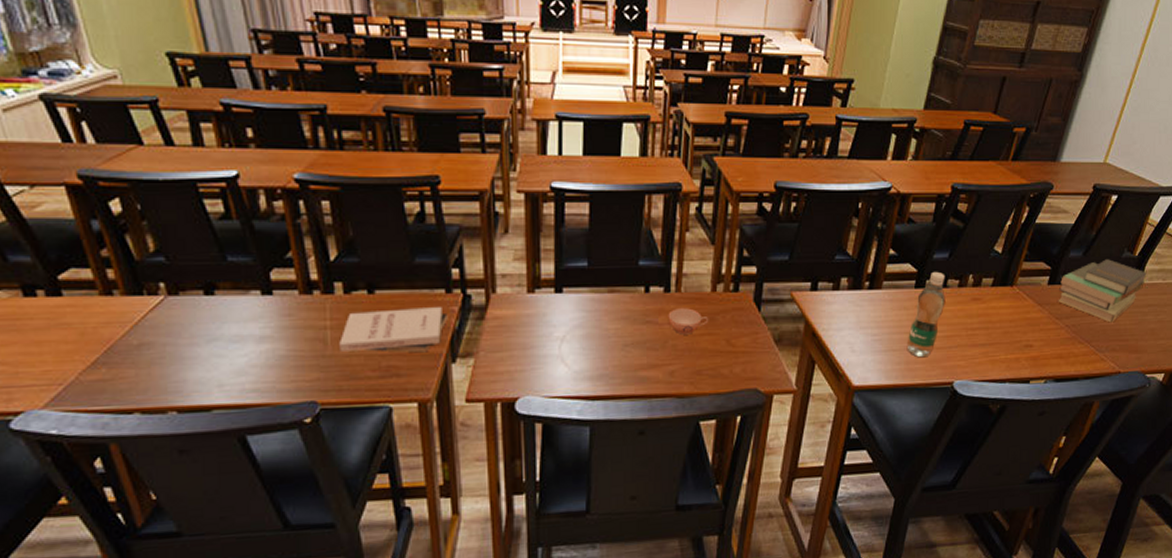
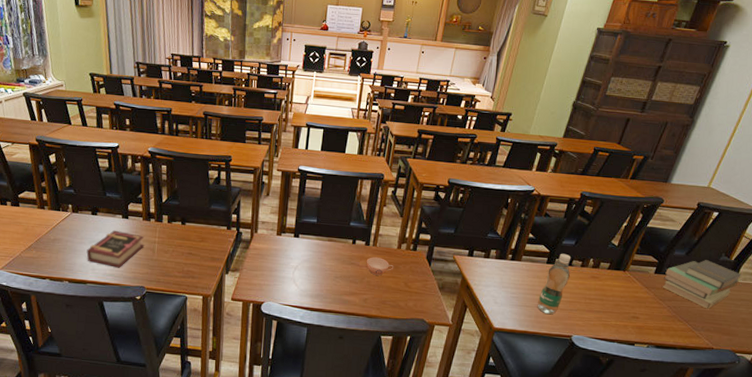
book: none [204,315,308,378] -> present [86,230,145,268]
books: present [339,307,448,353] -> none [161,234,227,265]

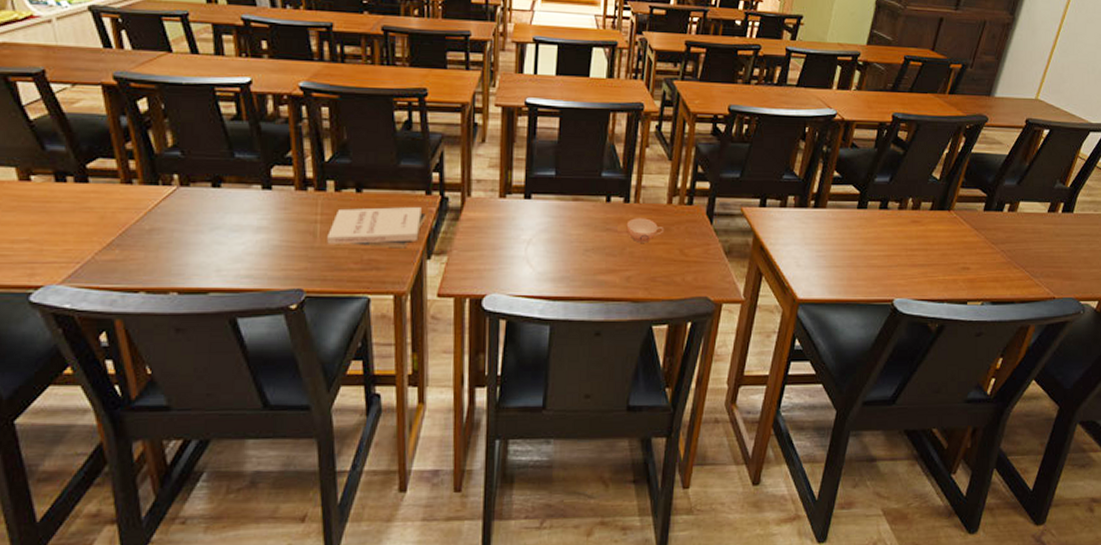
book: present [86,230,145,268] -> none [206,207,300,265]
books: none [161,234,227,265] -> present [327,207,426,249]
bottle: present [537,253,571,315] -> none [849,194,886,275]
books: present [662,260,741,309] -> none [993,189,1079,250]

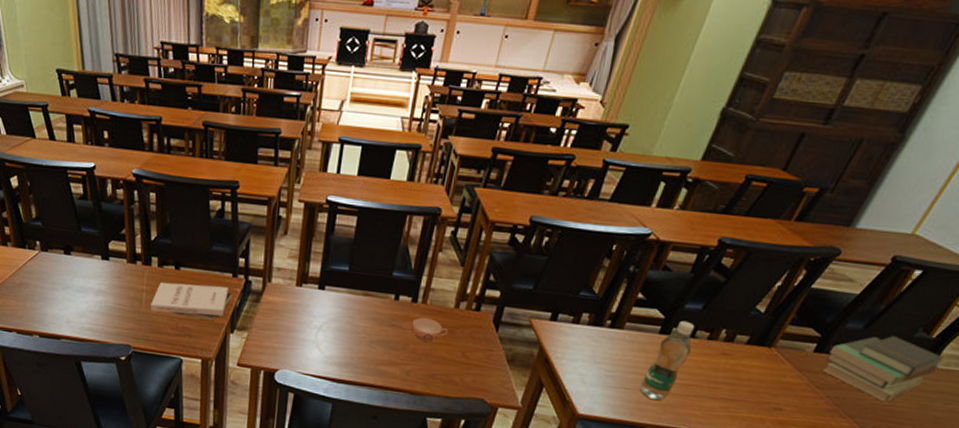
bottle: none [849,194,886,275] -> present [640,320,695,401]
books: none [993,189,1079,250] -> present [822,336,944,403]

